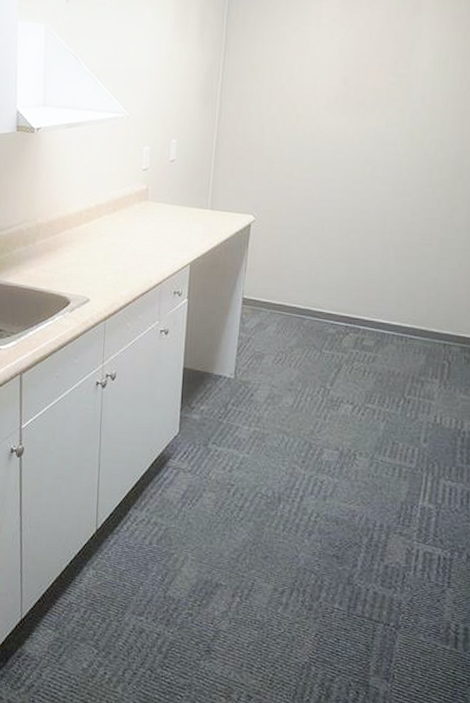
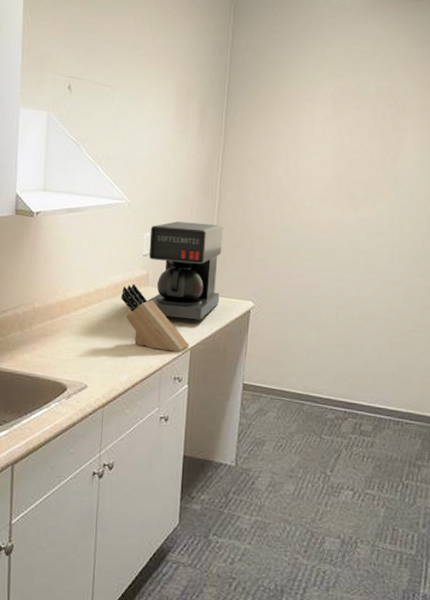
knife block: none [120,199,189,266] -> present [120,284,189,352]
coffee maker: none [147,134,224,237] -> present [147,221,223,323]

